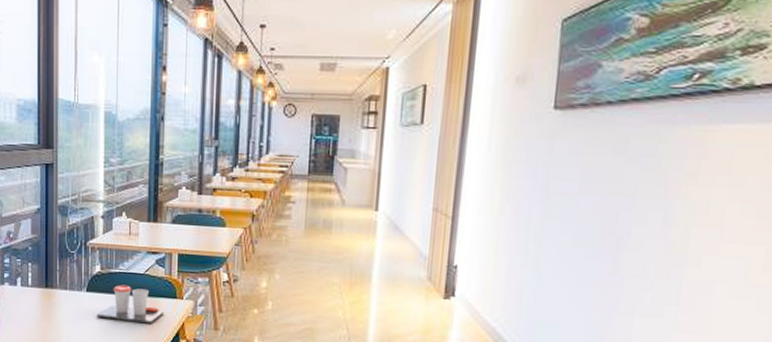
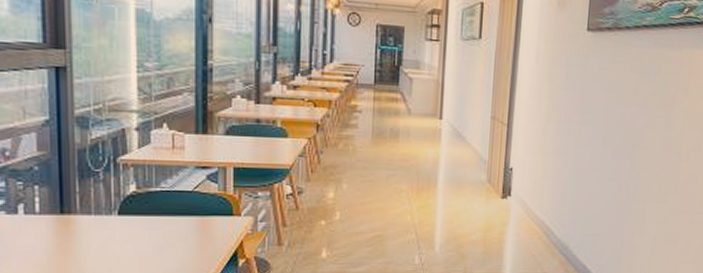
cup: present [97,284,163,324] -> none [133,204,218,246]

